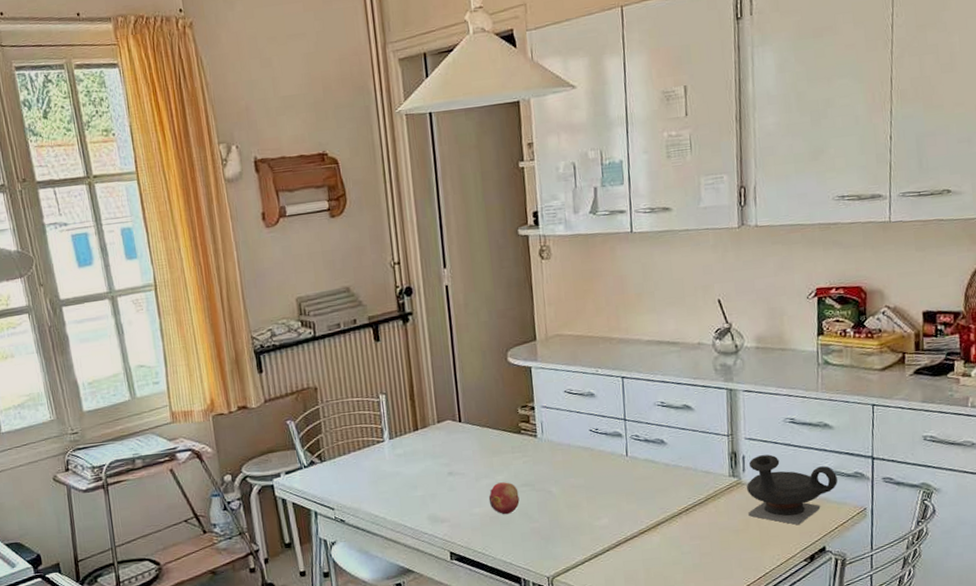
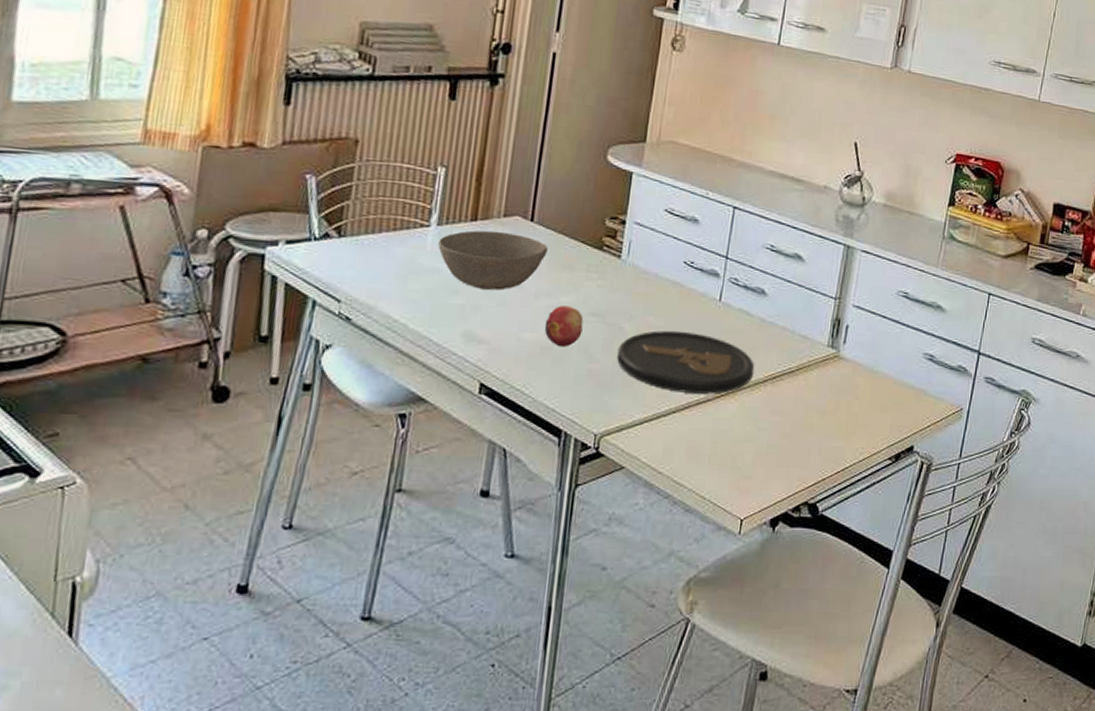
bowl: none [393,434,478,482] -> present [438,230,548,291]
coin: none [551,485,669,535] -> present [617,330,755,394]
teapot: present [747,454,838,525] -> none [840,328,941,417]

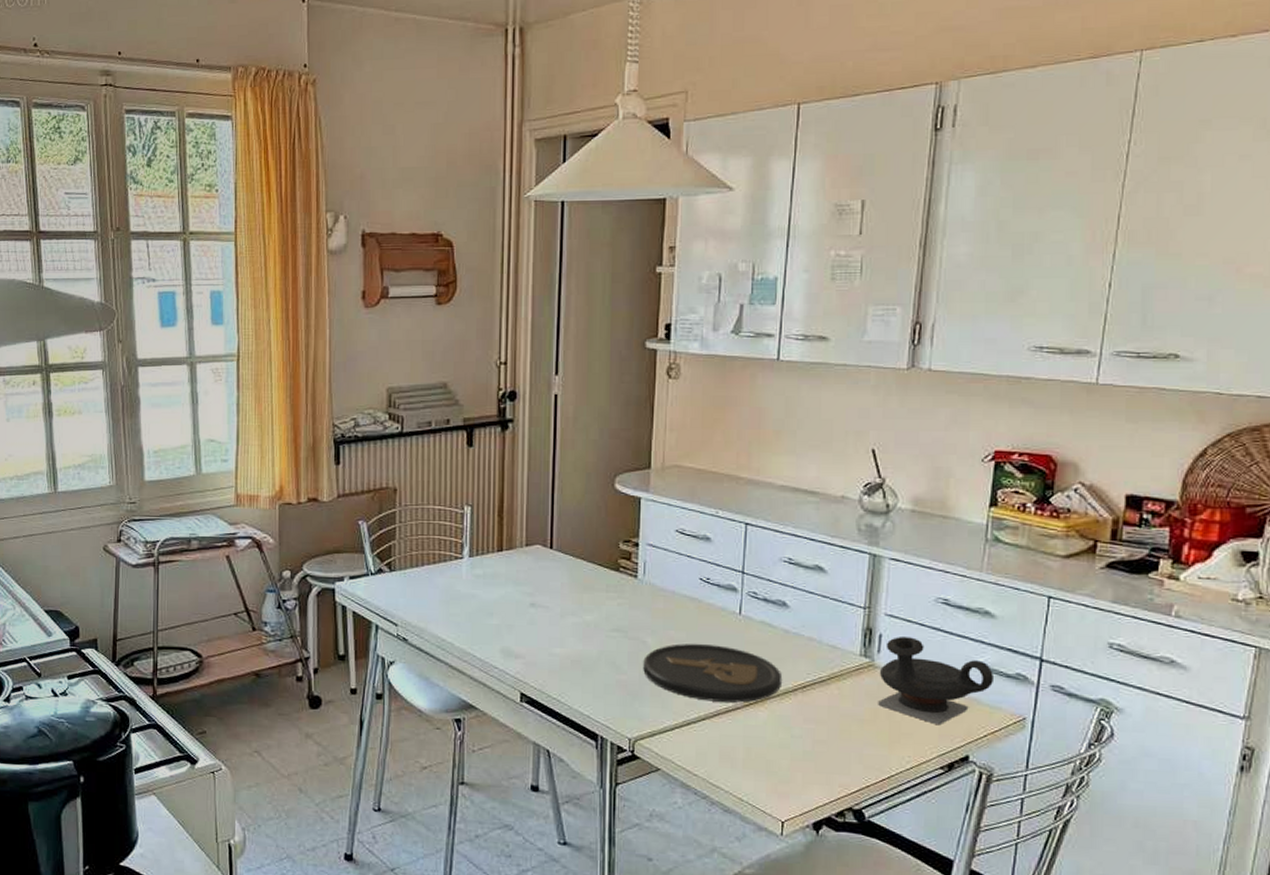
bowl: present [438,230,548,291] -> none [472,559,568,611]
fruit: present [545,305,584,348] -> none [572,623,608,661]
teapot: none [840,328,941,417] -> present [878,637,995,726]

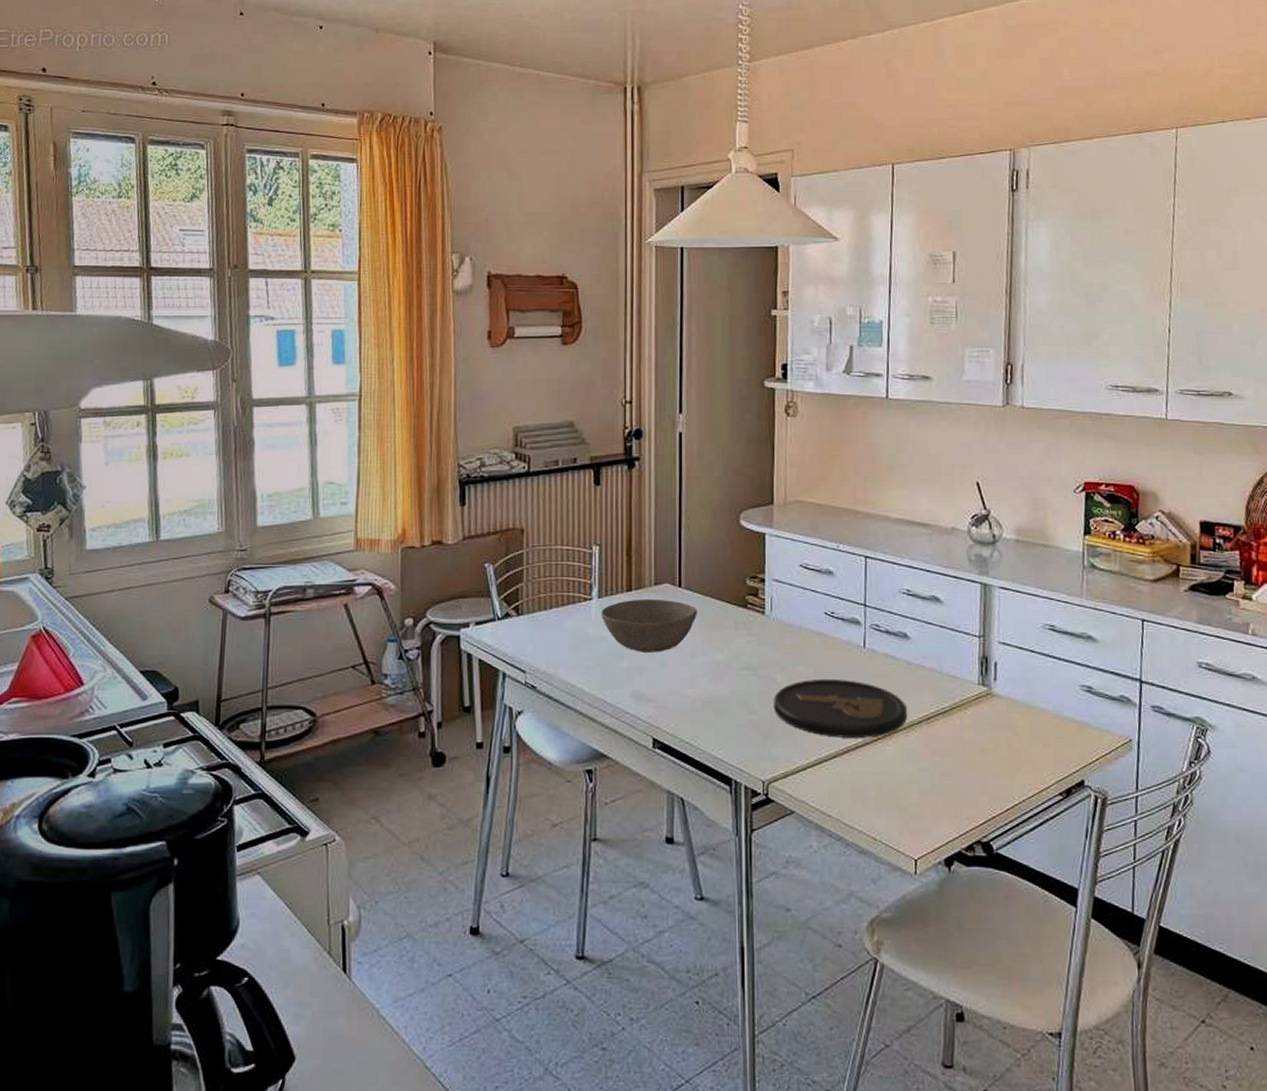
bowl: none [472,559,568,611] -> present [601,598,697,652]
teapot: present [878,637,995,726] -> none [998,664,1101,751]

